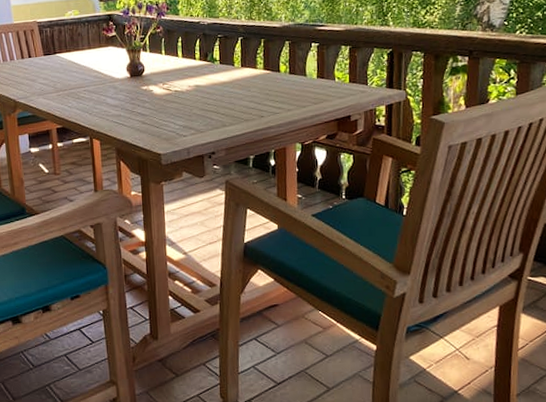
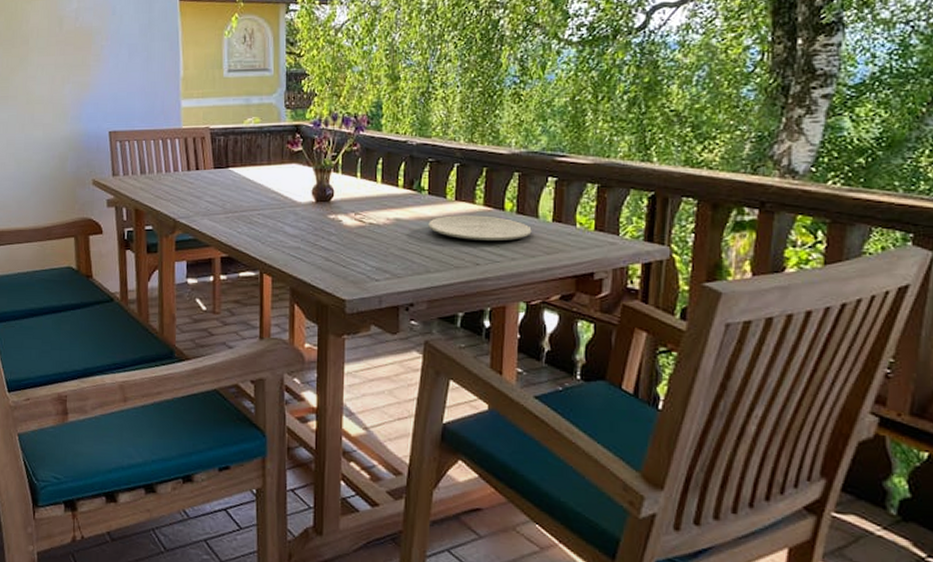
plate: none [222,77,302,98] -> present [428,215,532,241]

